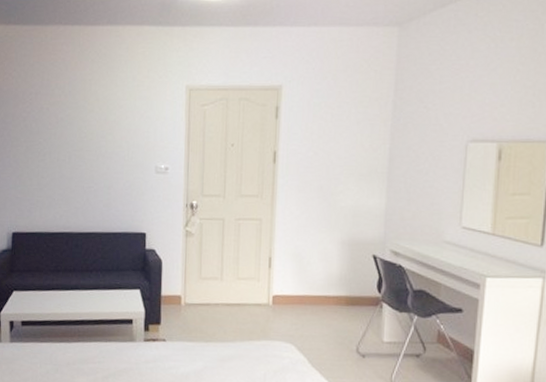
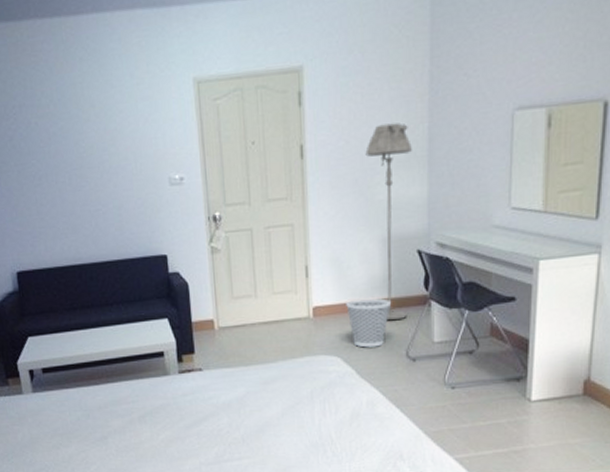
wastebasket: none [303,292,346,340] -> present [346,298,392,348]
floor lamp: none [331,141,373,316] -> present [365,123,412,320]

